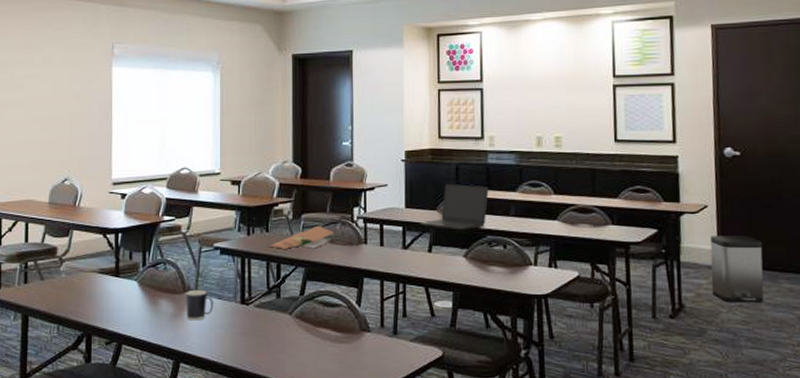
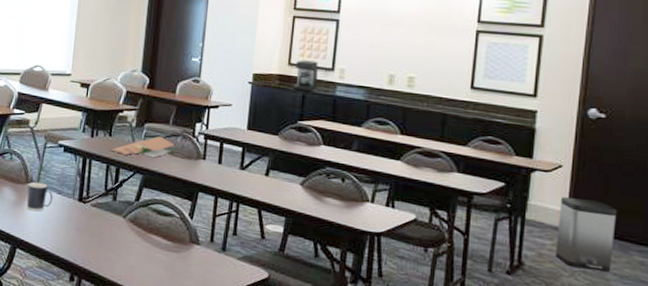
laptop: present [419,183,489,231] -> none [259,110,334,160]
coffee maker: none [445,132,470,163] -> present [293,60,318,92]

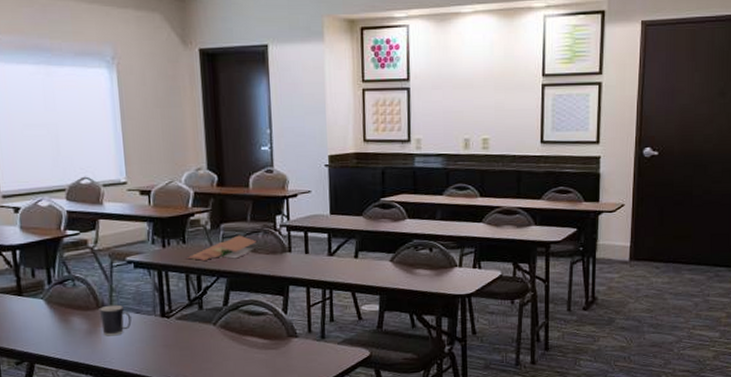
coffee maker: present [293,60,318,92] -> none [371,134,396,167]
pedal bin: present [555,197,617,272] -> none [622,232,671,294]

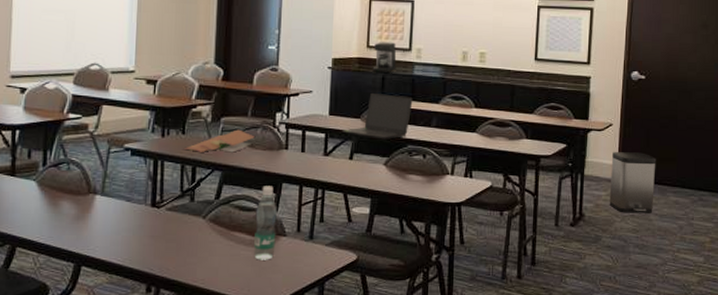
mug: present [99,304,132,336] -> none [89,191,121,223]
bottle: none [265,289,288,362] -> present [253,186,277,260]
laptop: none [345,188,415,236] -> present [342,92,413,140]
coffee maker: none [371,134,396,167] -> present [372,42,397,73]
pedal bin: none [622,232,671,294] -> present [609,152,656,213]

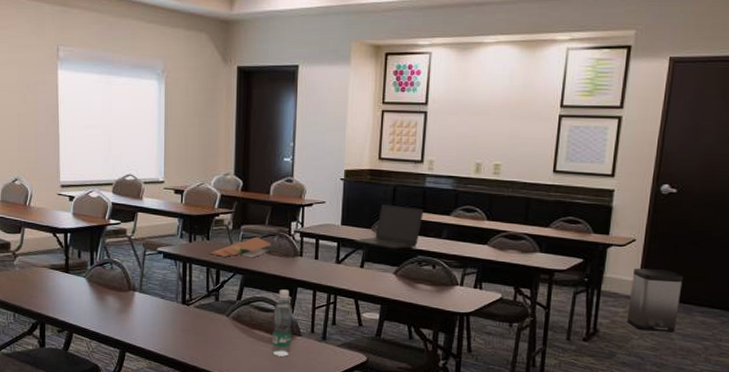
coffee maker: present [372,42,397,73] -> none [384,154,408,184]

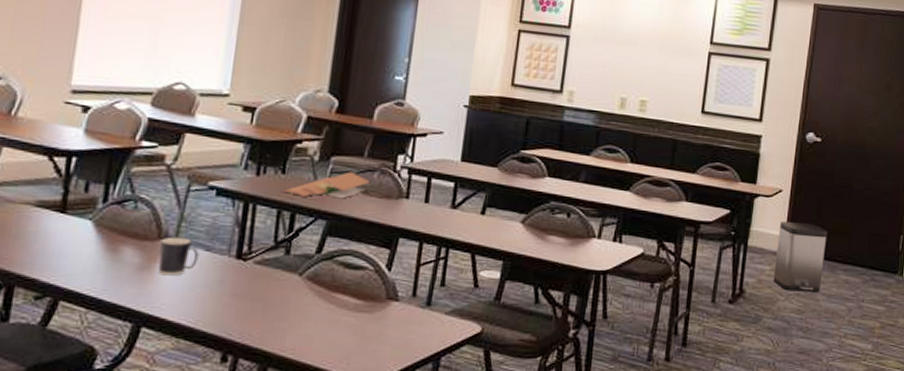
mug: none [130,288,157,317] -> present [158,236,199,276]
bottle: present [271,289,293,357] -> none [357,240,391,329]
laptop: present [354,203,424,250] -> none [475,138,560,194]

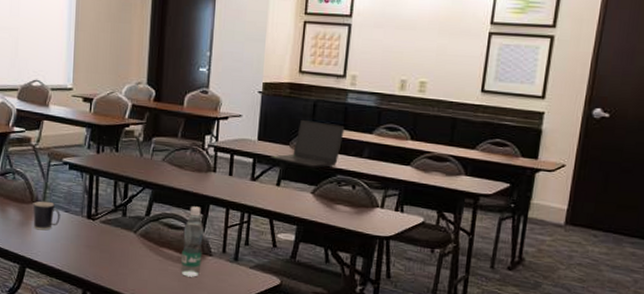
papers: present [281,171,370,199] -> none [116,150,184,172]
bottle: none [357,240,391,329] -> present [180,206,204,277]
laptop: none [475,138,560,194] -> present [270,119,345,168]
pedal bin: present [773,222,828,293] -> none [554,195,614,264]

